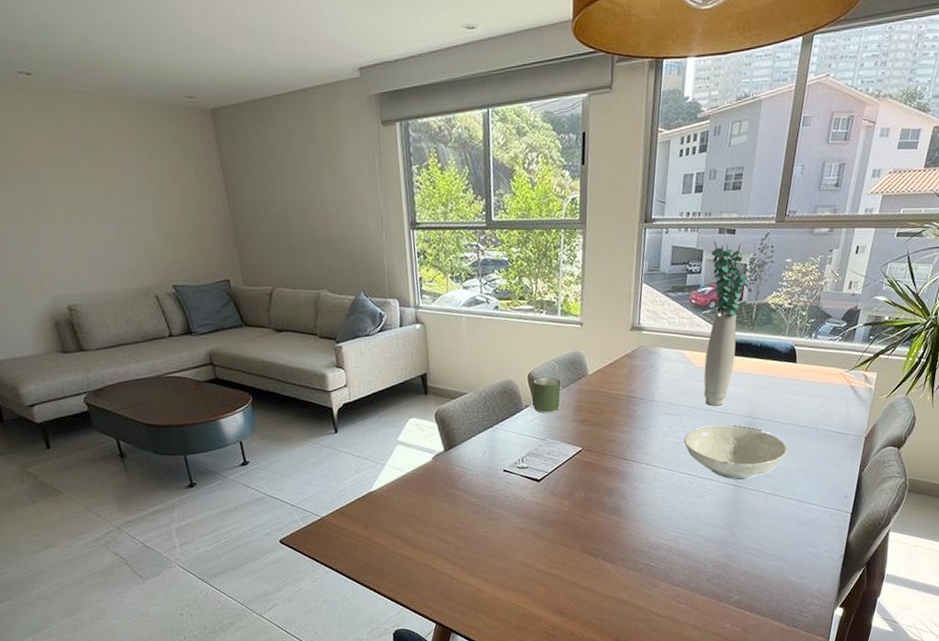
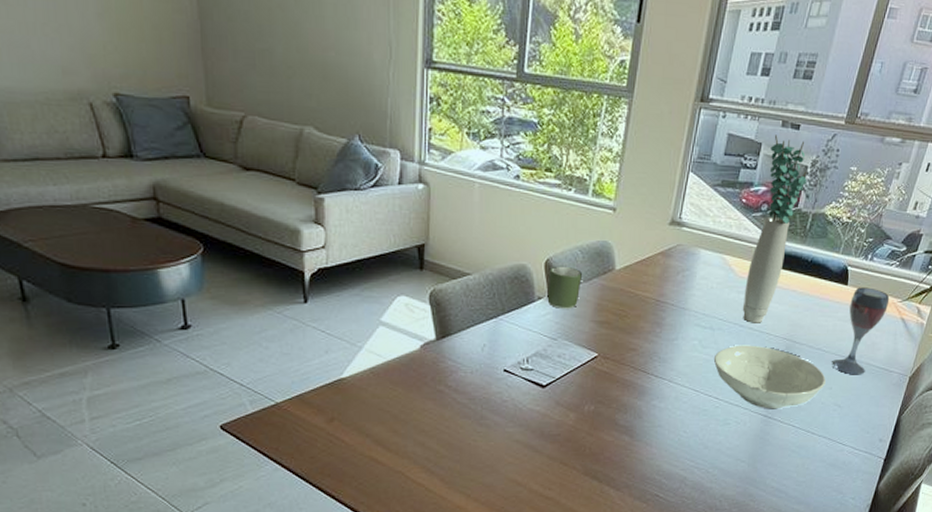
cup: none [791,362,837,442] -> present [832,287,890,375]

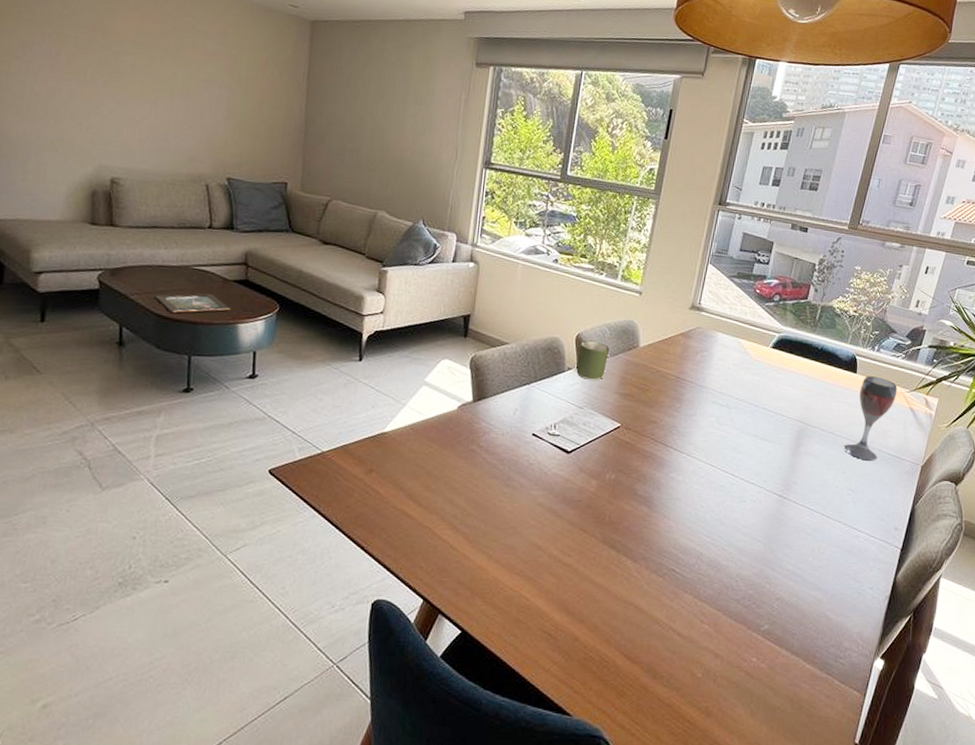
decorative tray: none [52,235,148,261] -> present [154,293,232,314]
bowl: present [713,345,826,409] -> none [729,424,839,490]
vase: present [742,135,808,323] -> none [757,236,816,405]

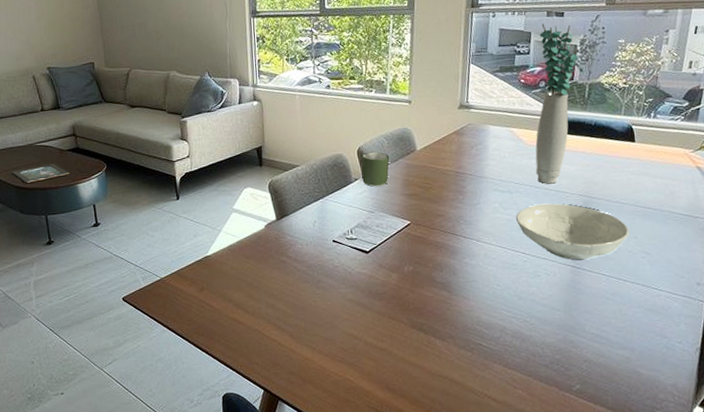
bowl: none [729,424,839,490] -> present [515,203,629,260]
vase: none [757,236,816,405] -> present [535,23,579,184]
cup: present [844,376,898,461] -> none [632,142,681,224]

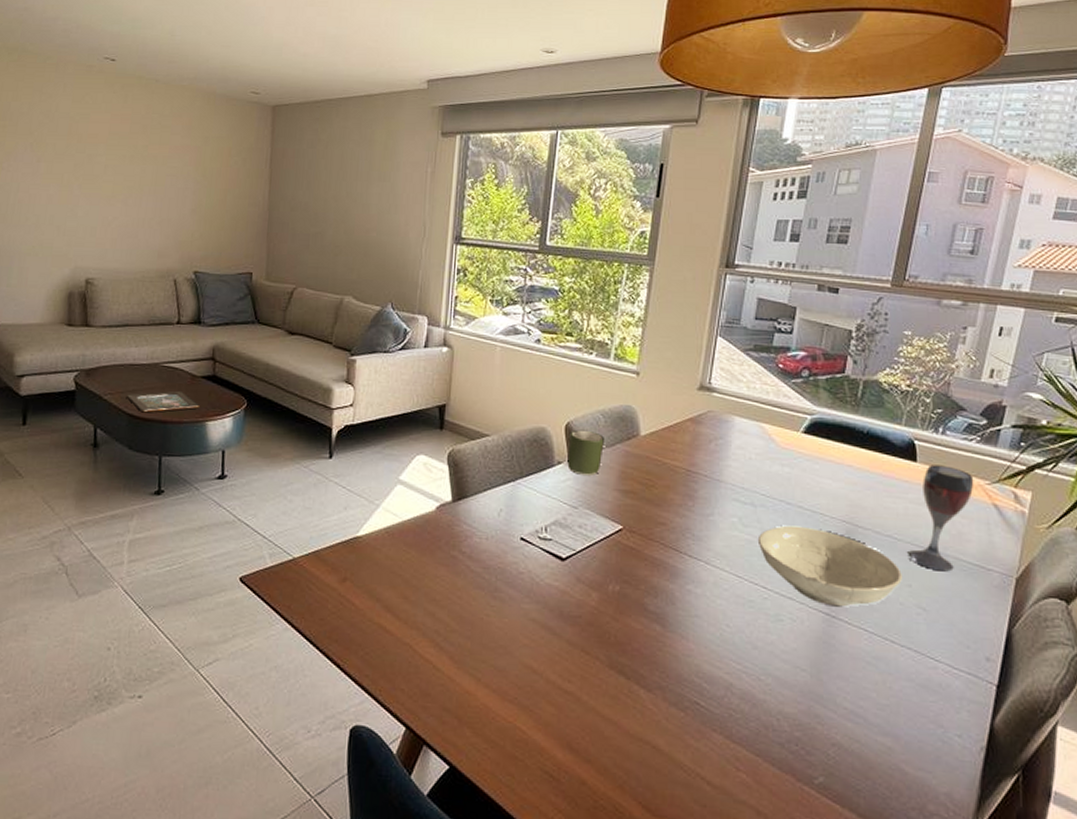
vase: present [535,23,579,184] -> none [788,299,854,502]
cup: none [632,142,681,224] -> present [907,465,974,572]

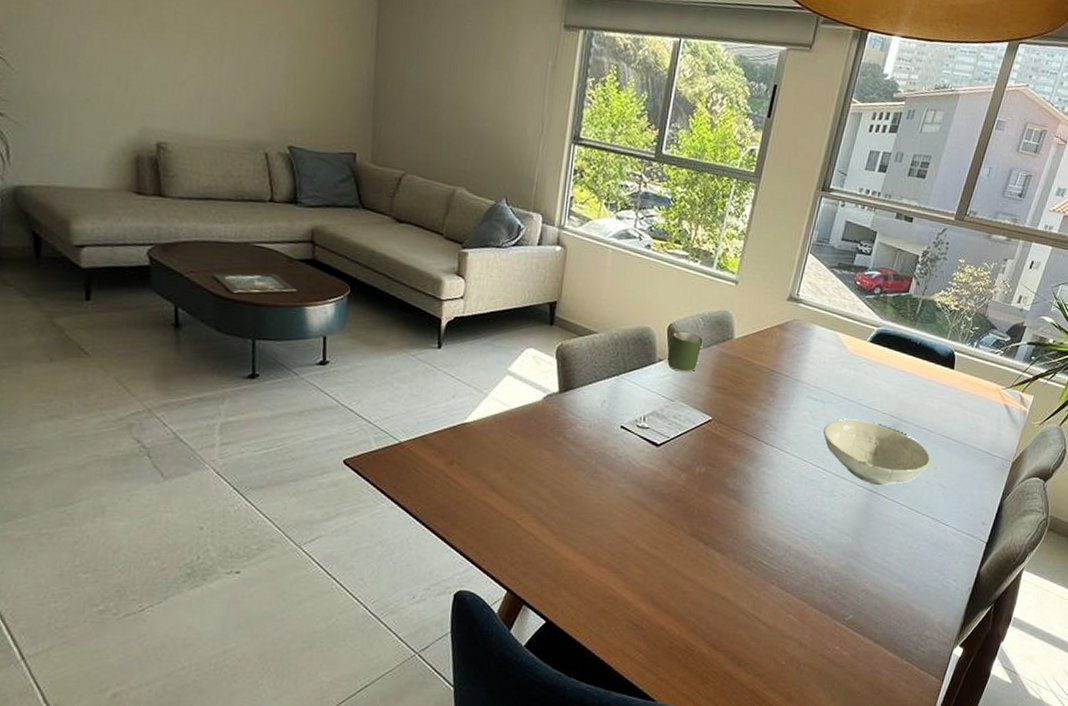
cup: present [907,465,974,572] -> none [937,372,994,457]

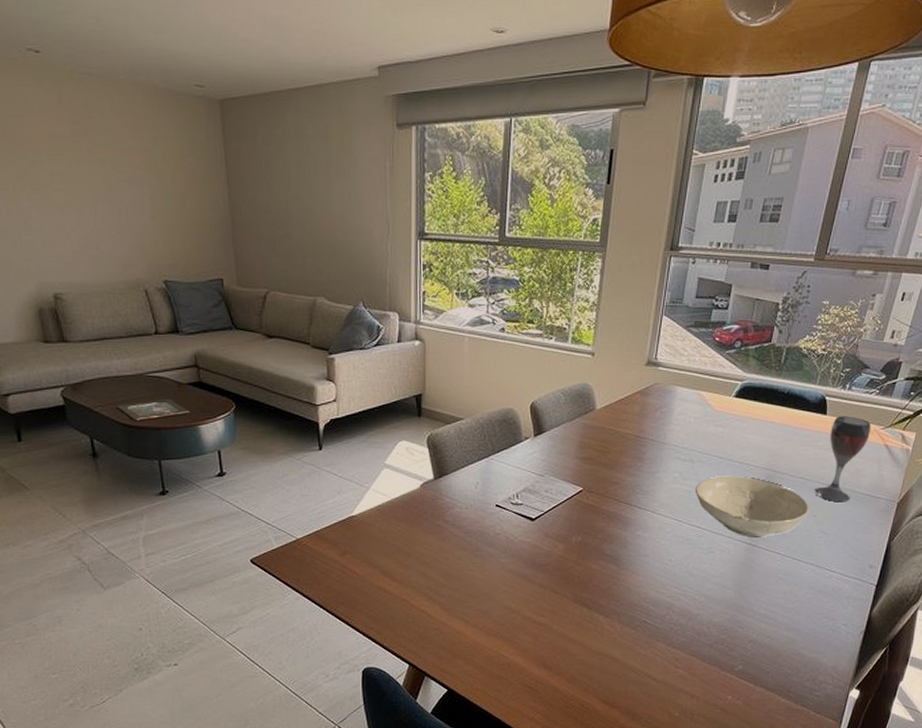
mug: present [667,331,702,372] -> none [533,408,565,447]
cup: none [937,372,994,457] -> present [815,416,871,502]

